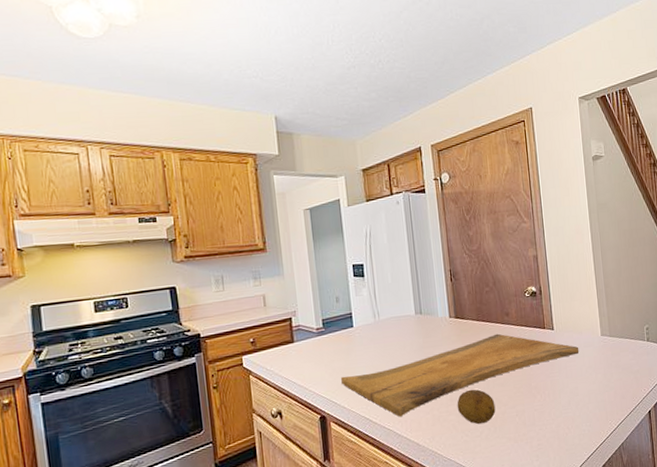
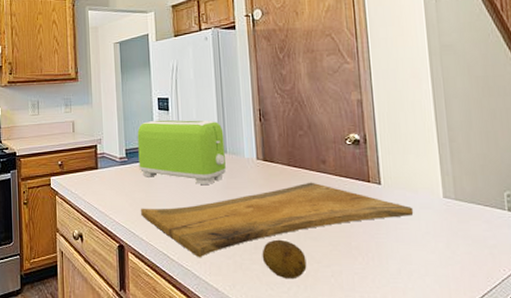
toaster: none [333,283,422,347] -> present [137,119,226,184]

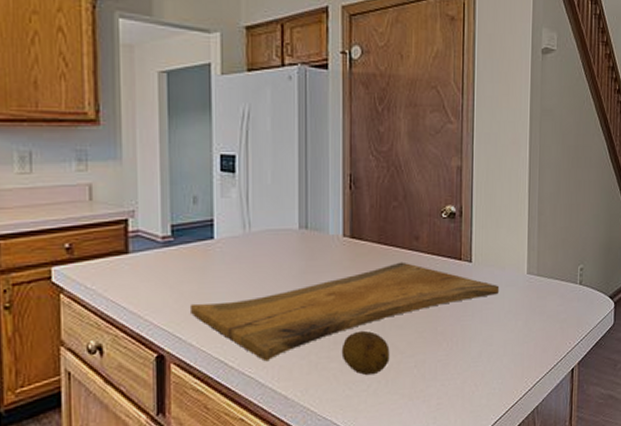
toaster: present [137,119,226,184] -> none [189,184,305,270]

